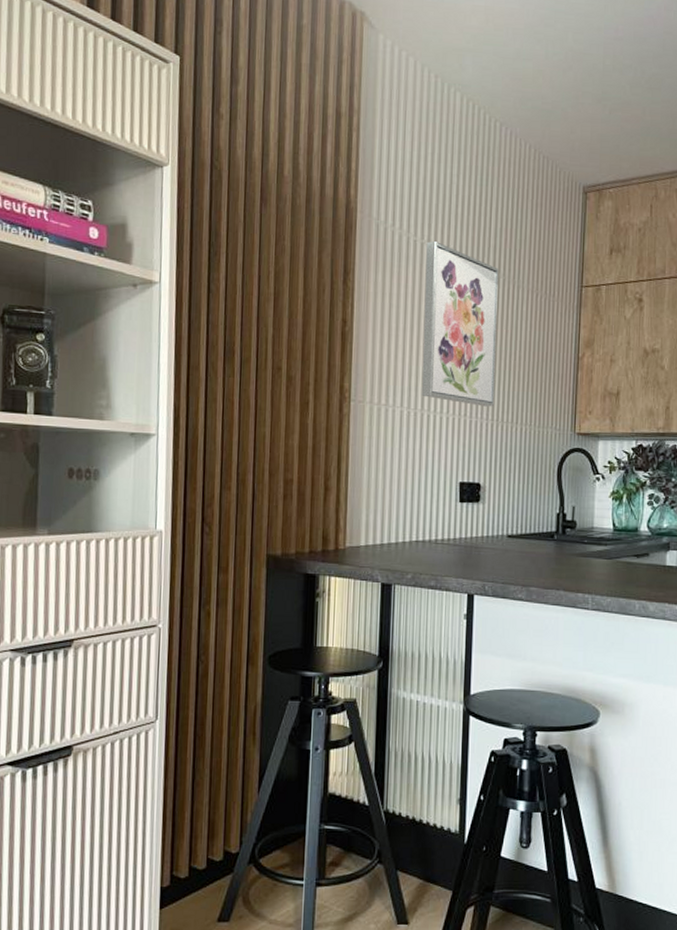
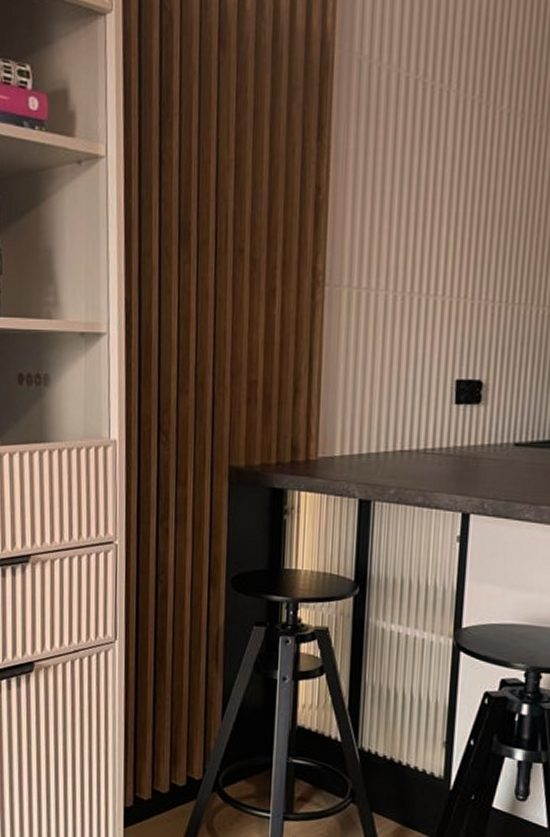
wall art: present [421,240,499,407] -> none [410,74,516,285]

